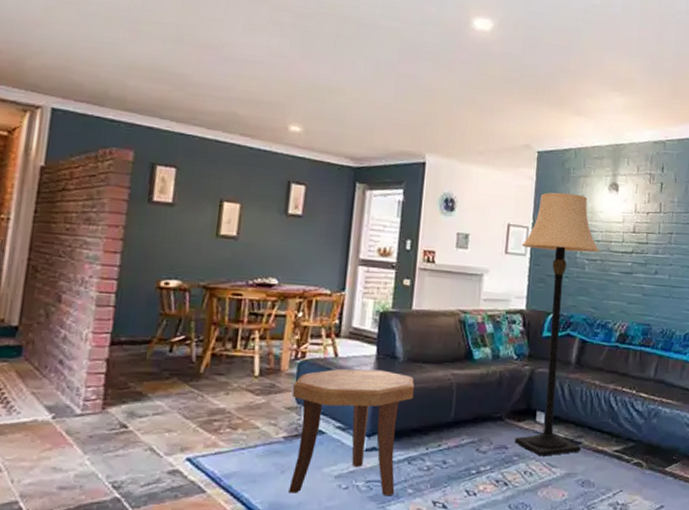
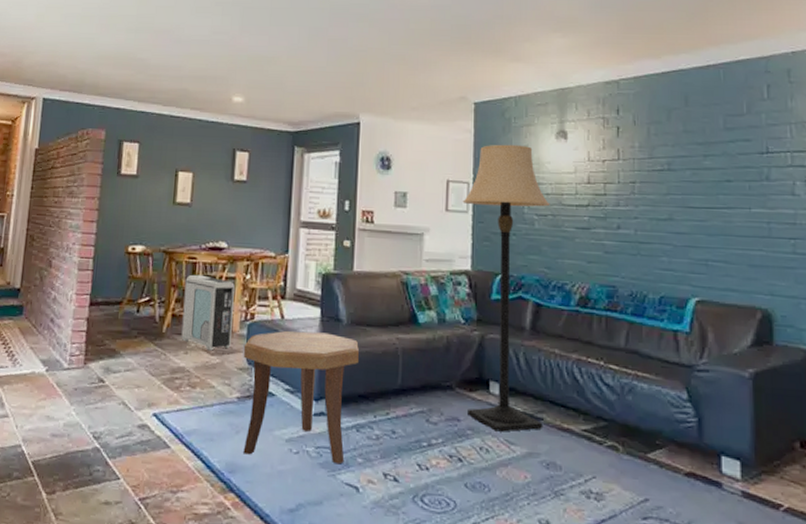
air purifier: none [222,312,285,391] -> present [181,274,235,351]

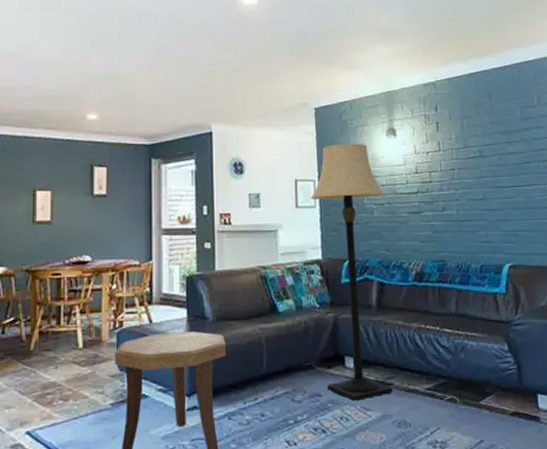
air purifier: present [181,274,235,351] -> none [50,289,101,362]

